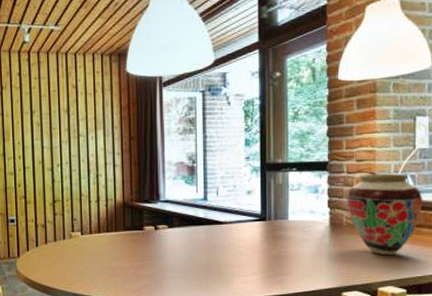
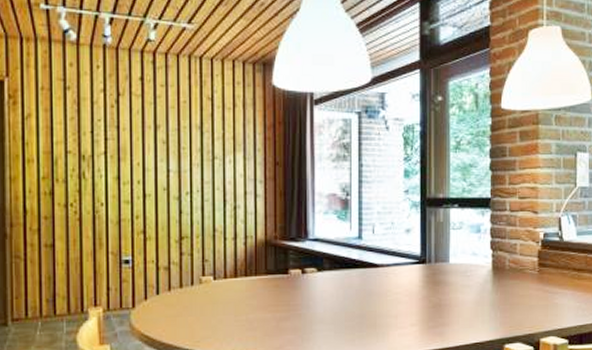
vase: present [346,173,423,256] -> none [509,213,584,303]

